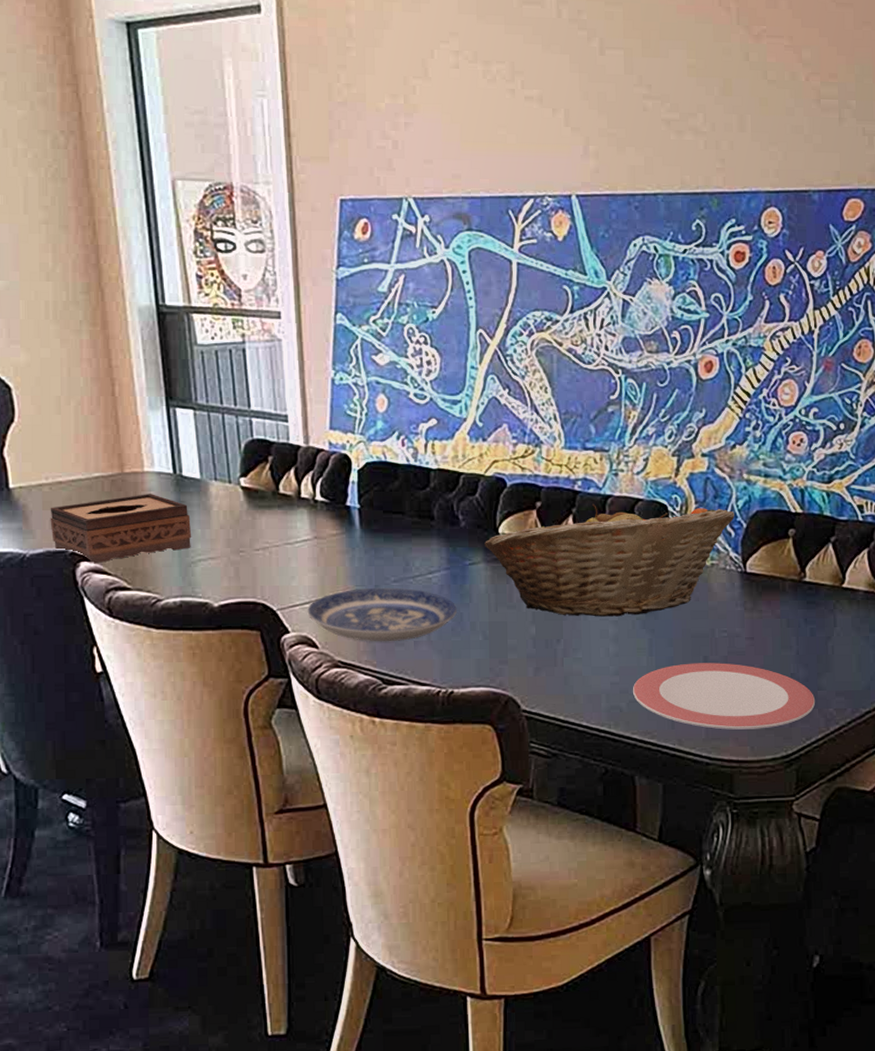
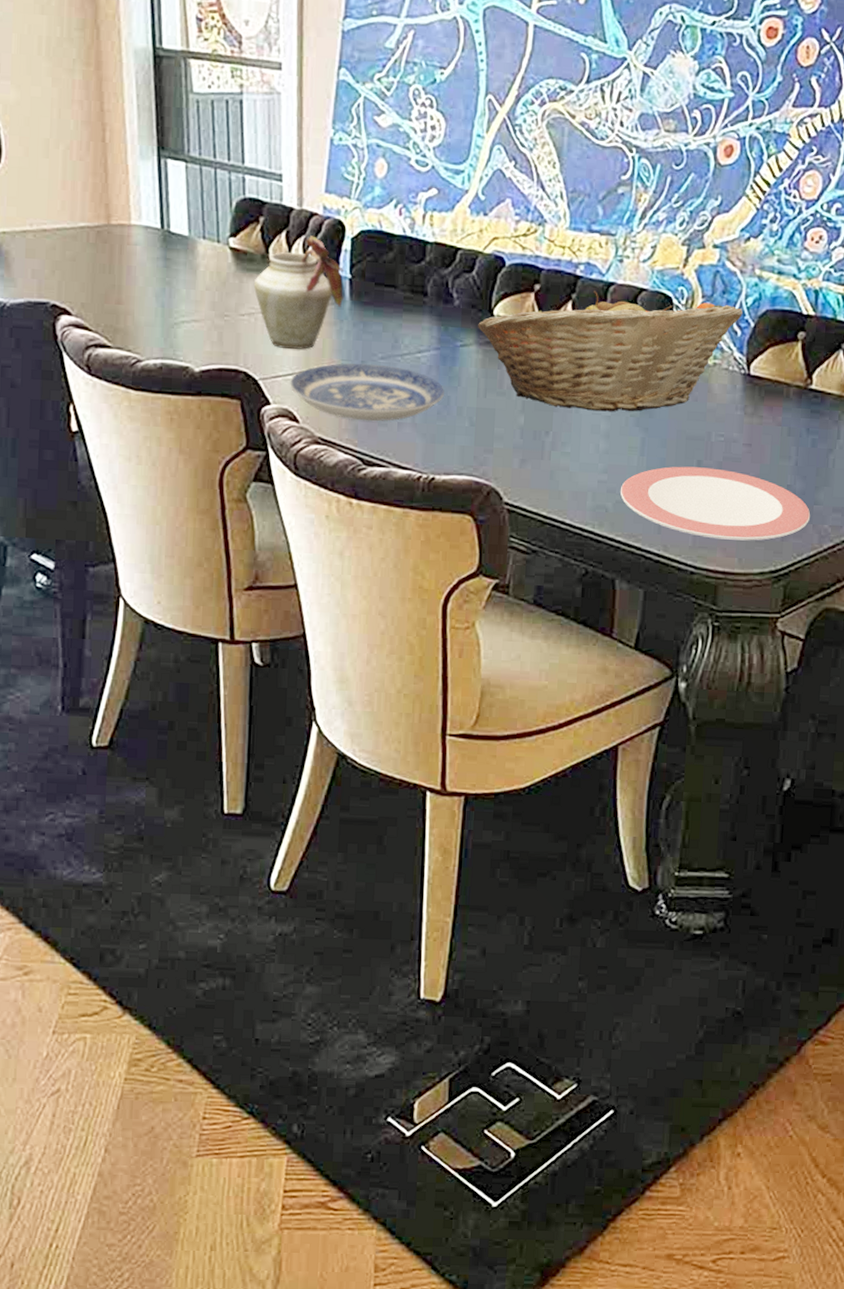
tissue box: present [50,494,192,564] -> none [32,248,177,318]
vase: none [266,471,354,578] -> present [253,235,345,350]

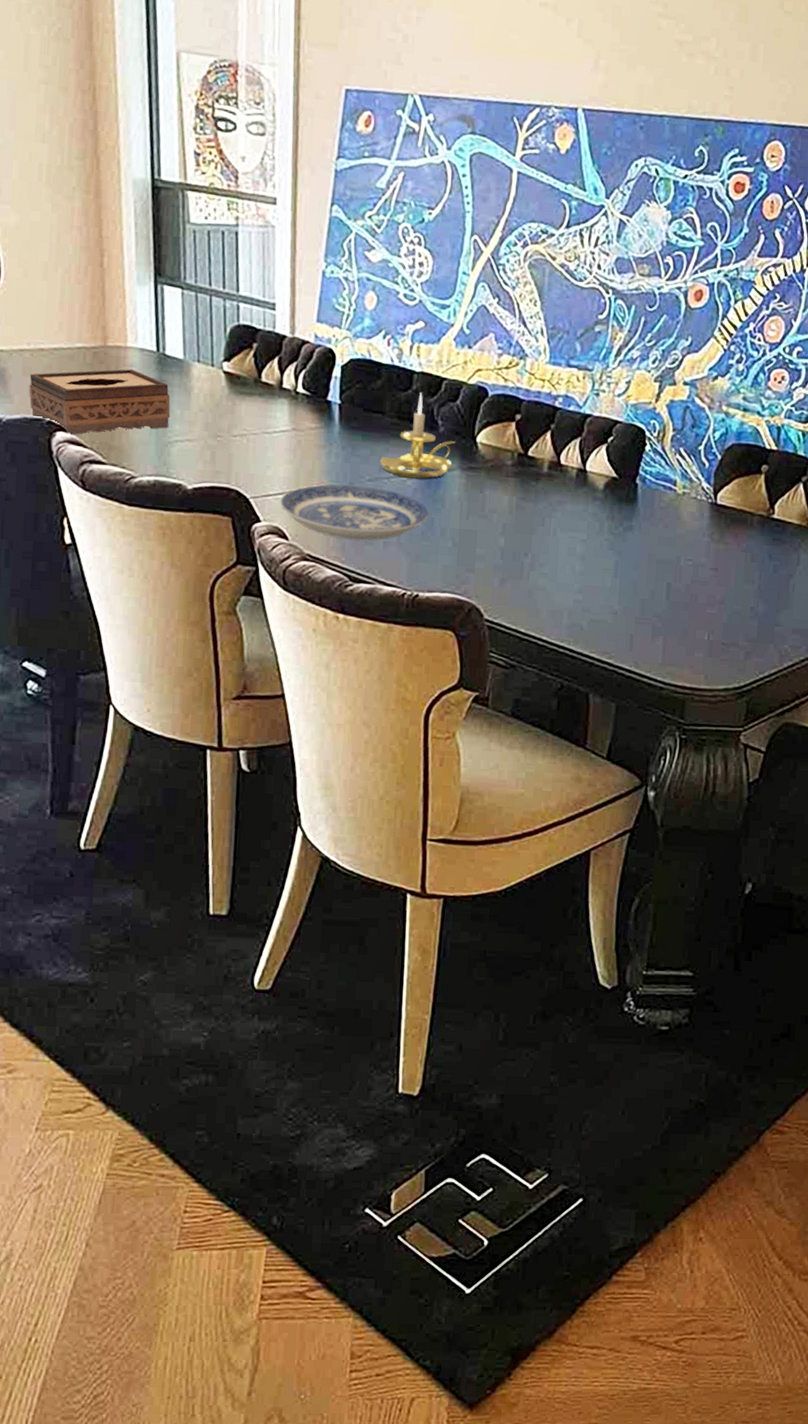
tissue box: none [32,248,177,318] -> present [29,369,171,435]
vase: present [253,235,345,350] -> none [246,362,334,470]
candle holder: none [392,264,471,356] -> present [379,393,455,479]
fruit basket: present [478,290,743,412] -> none [461,421,711,536]
plate: present [620,466,811,541] -> none [594,588,772,659]

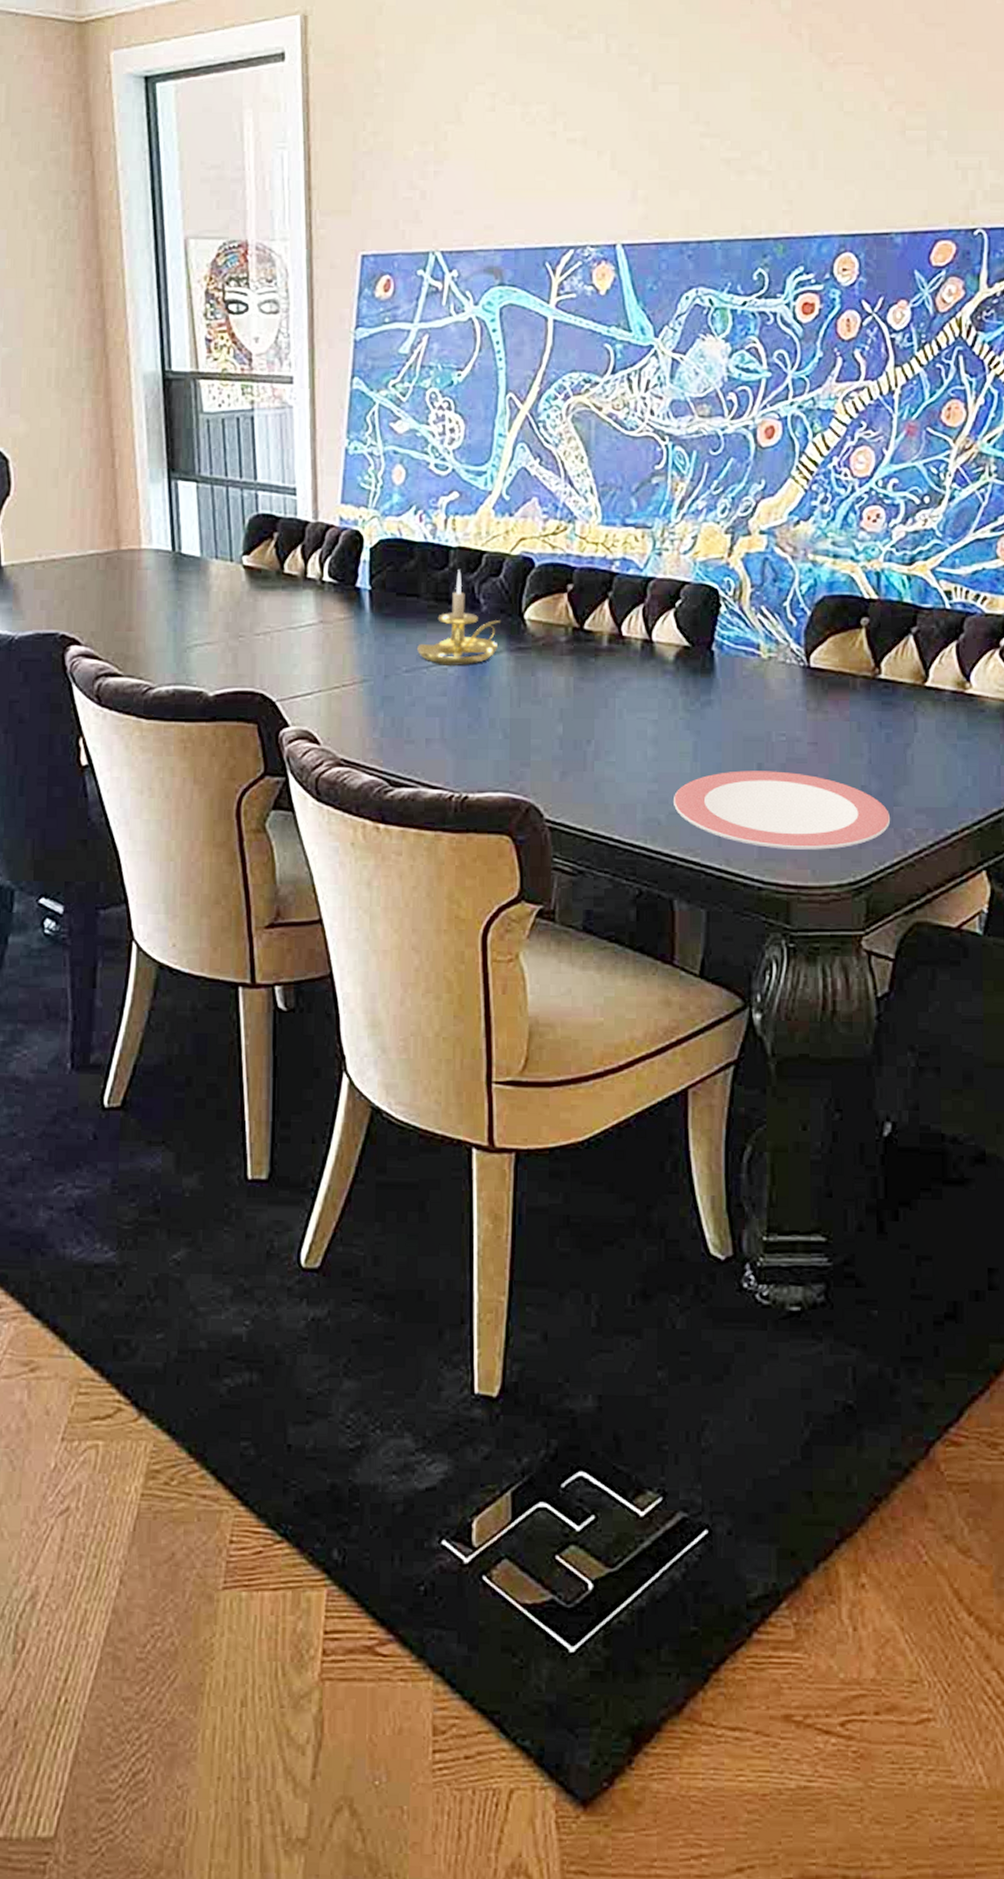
tissue box: present [29,369,171,435] -> none [41,573,189,648]
plate: present [280,484,429,540] -> none [309,678,474,739]
plate: none [594,588,772,659] -> present [673,770,891,850]

